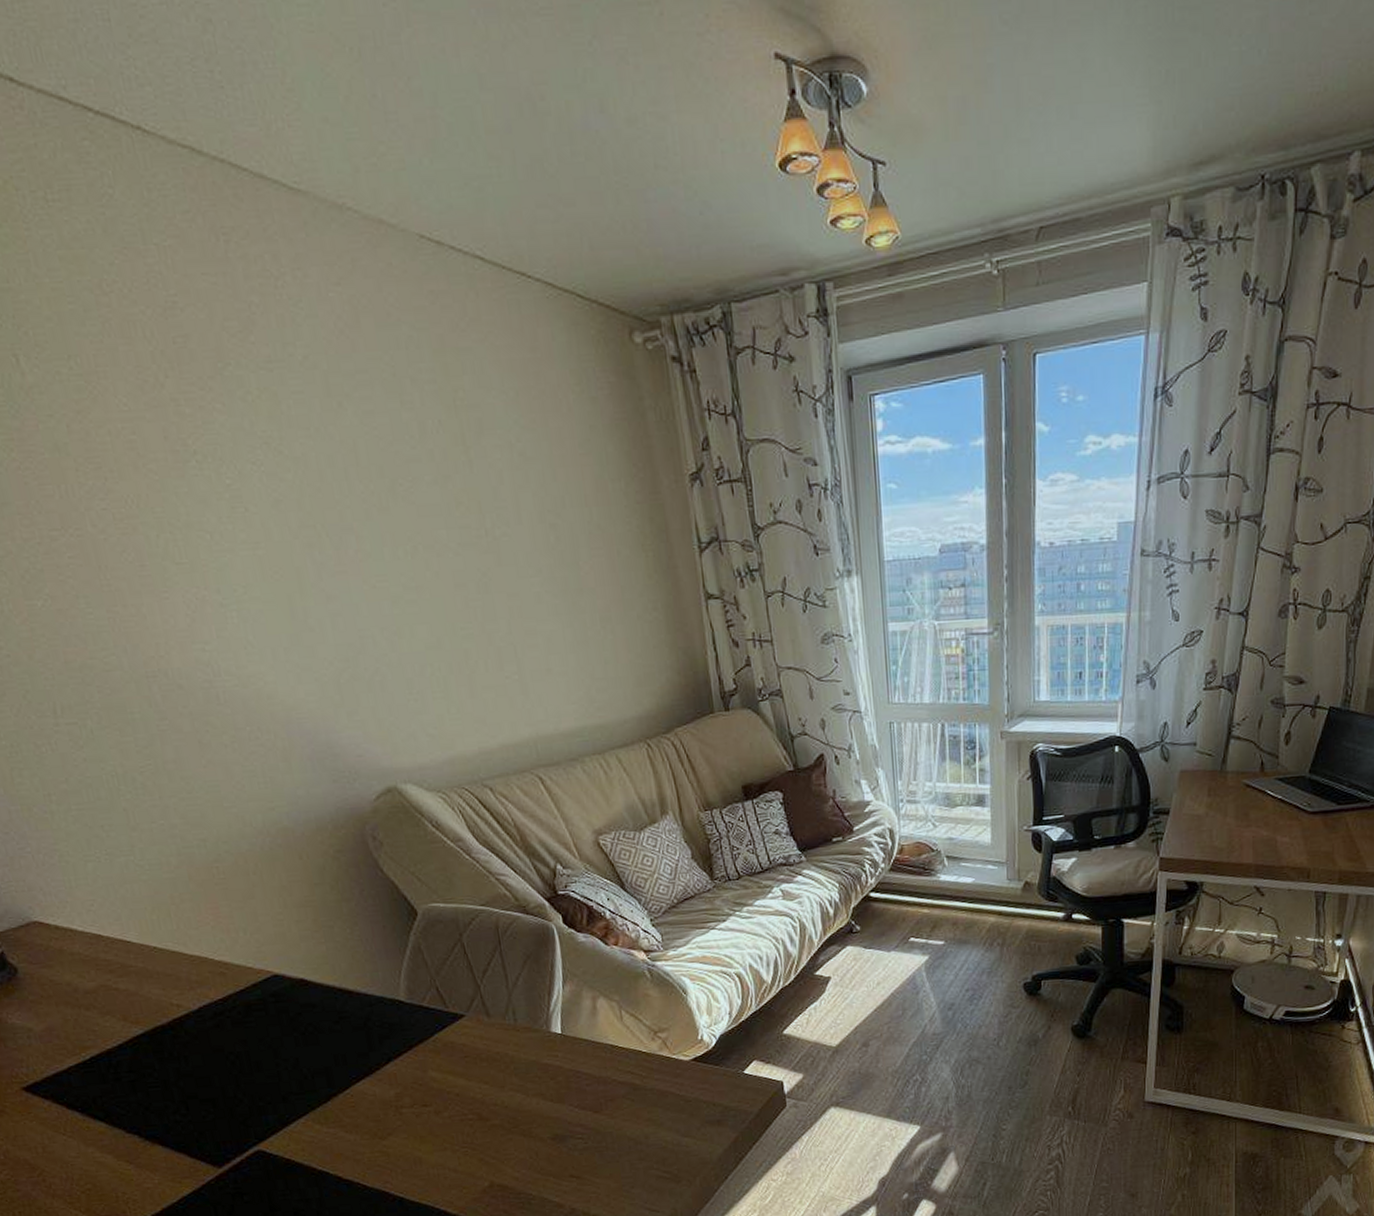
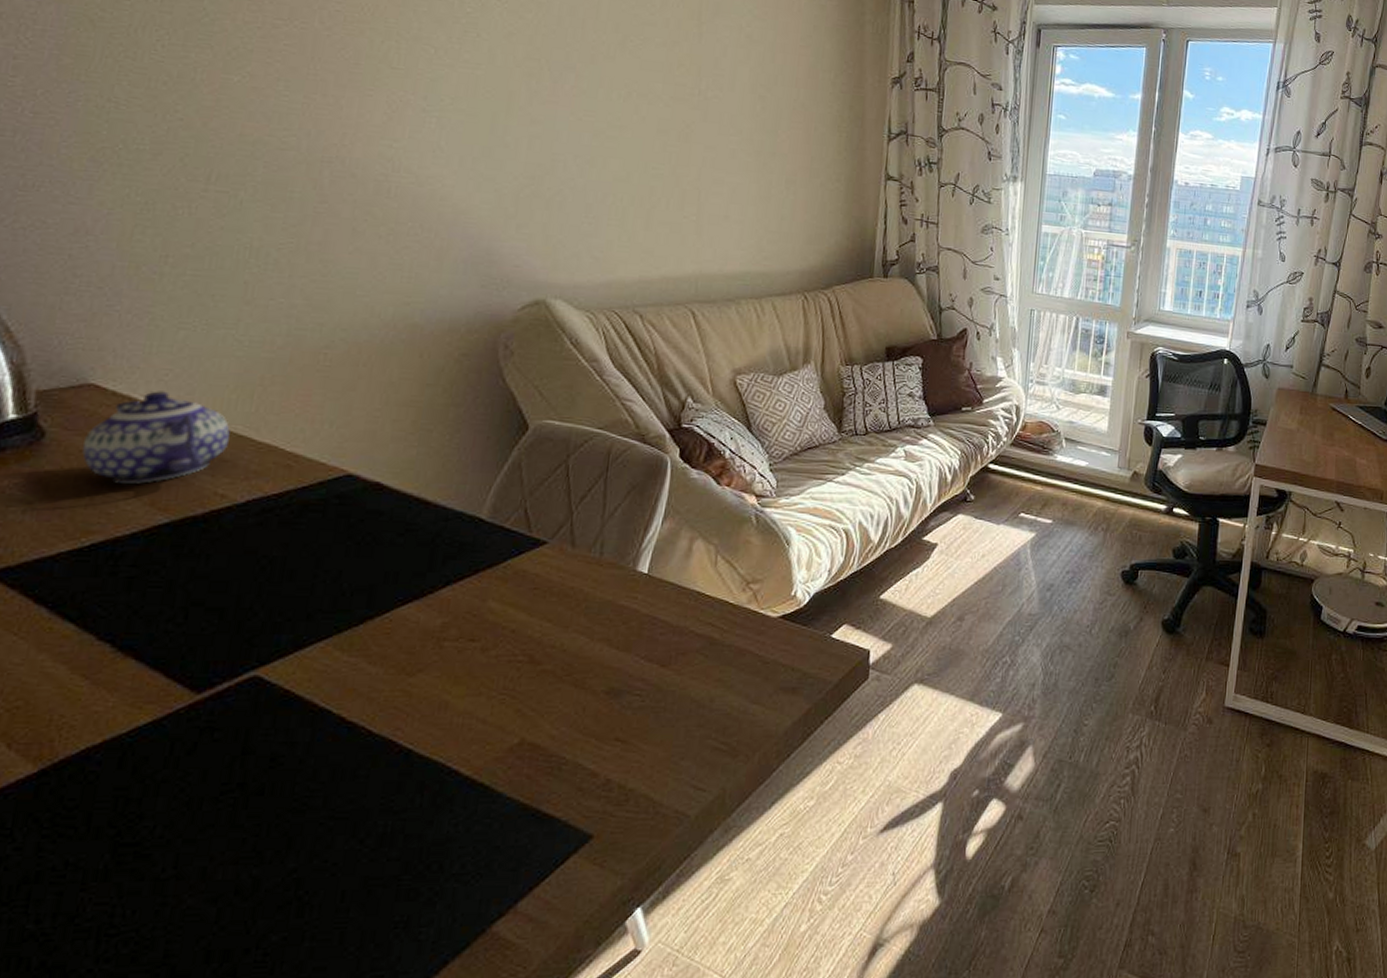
teapot: none [49,920,166,1004] -> present [82,391,230,484]

